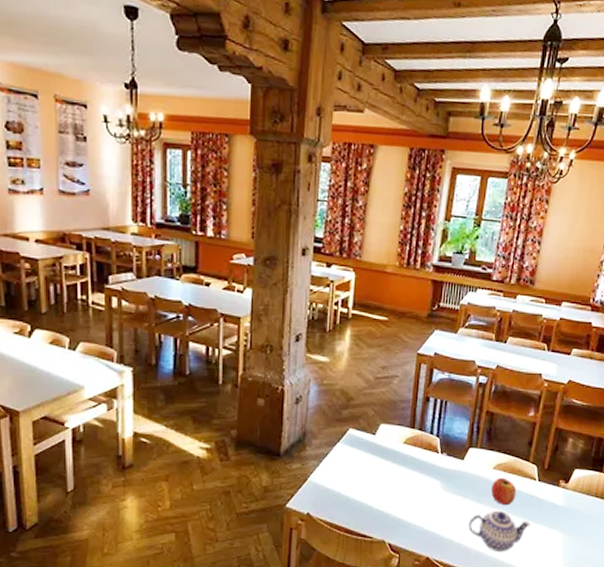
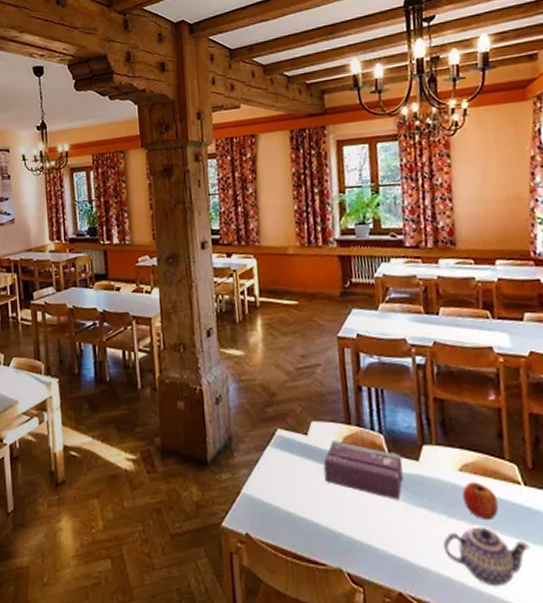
tissue box: none [384,441,451,490] -> present [323,440,403,501]

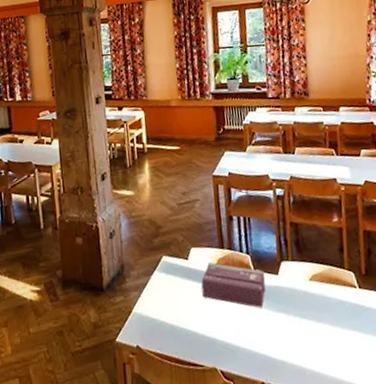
teapot: present [443,526,530,585] -> none [296,323,363,370]
fruit: present [462,481,499,519] -> none [311,288,340,318]

